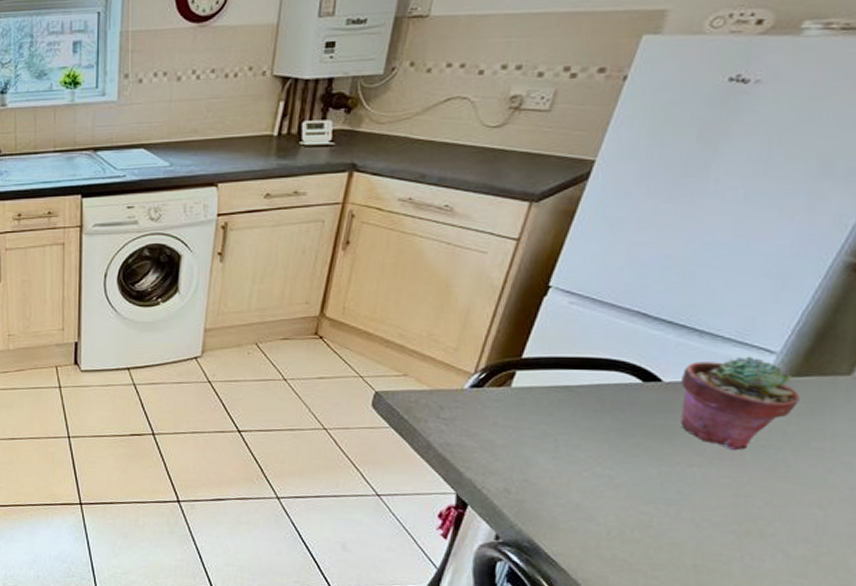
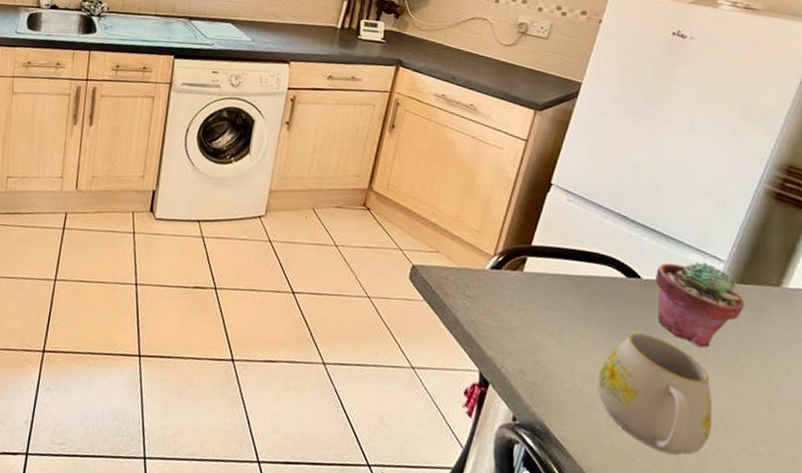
mug: none [598,440,745,563] -> present [596,332,713,456]

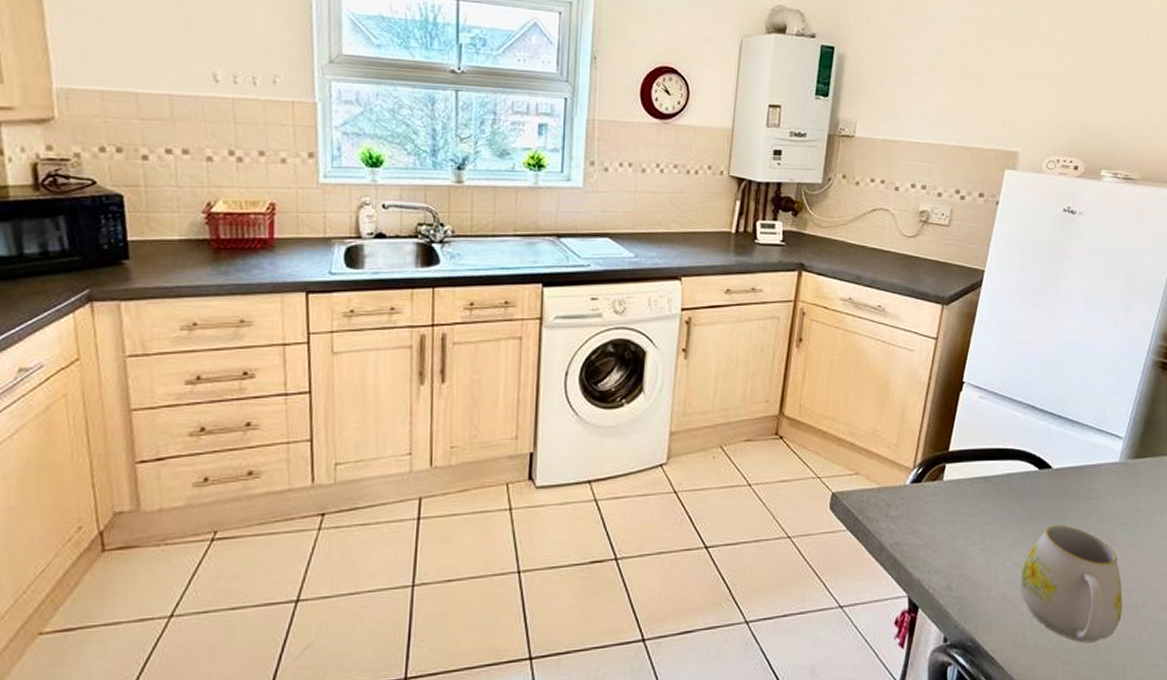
potted succulent: present [656,261,745,348] -> none [1065,442,1143,530]

